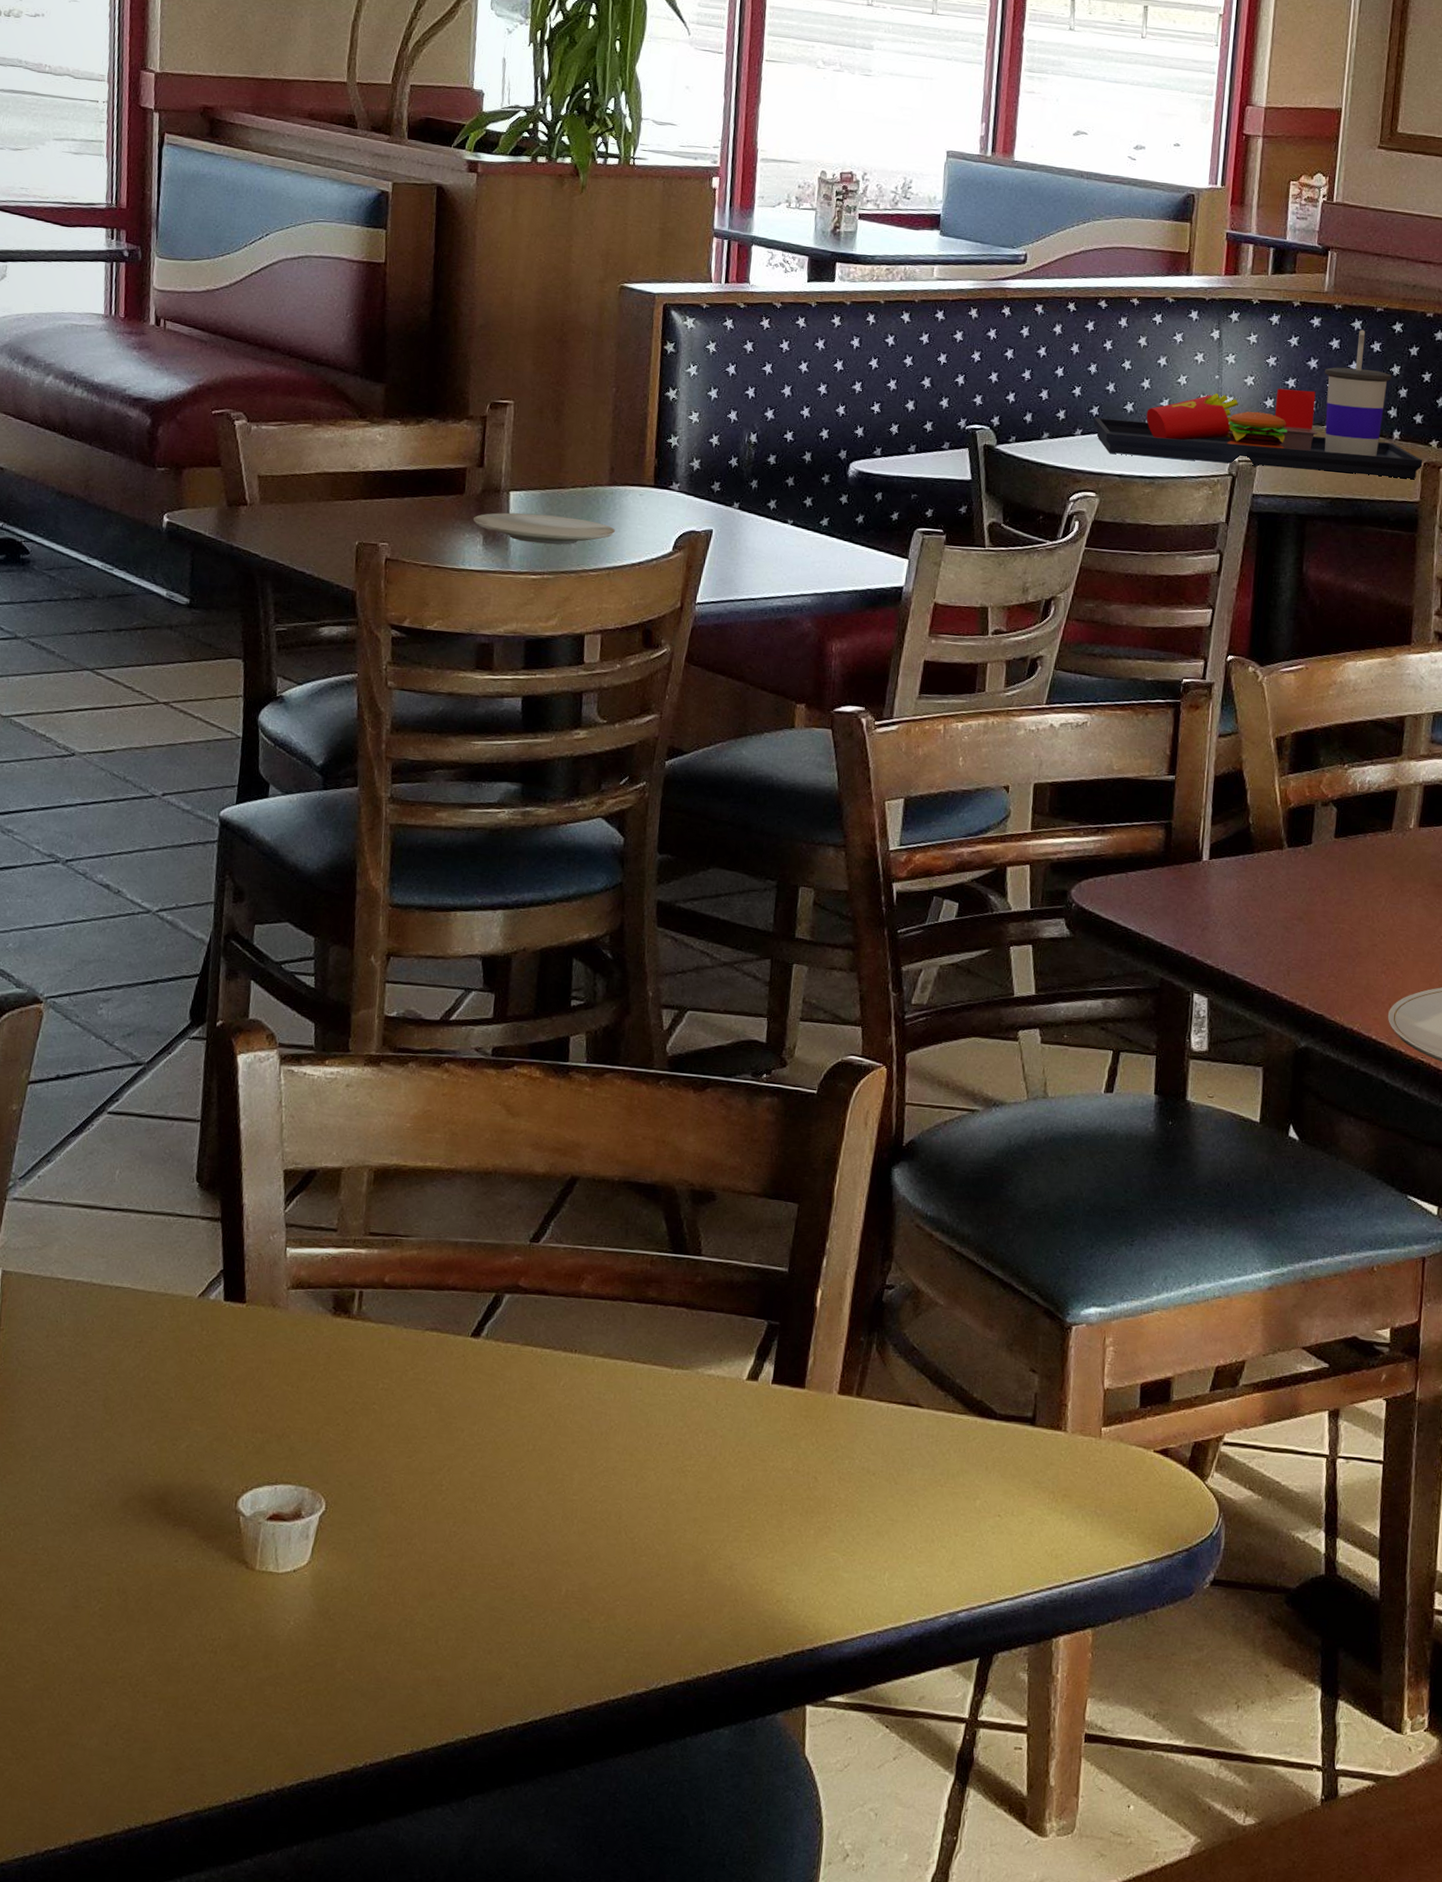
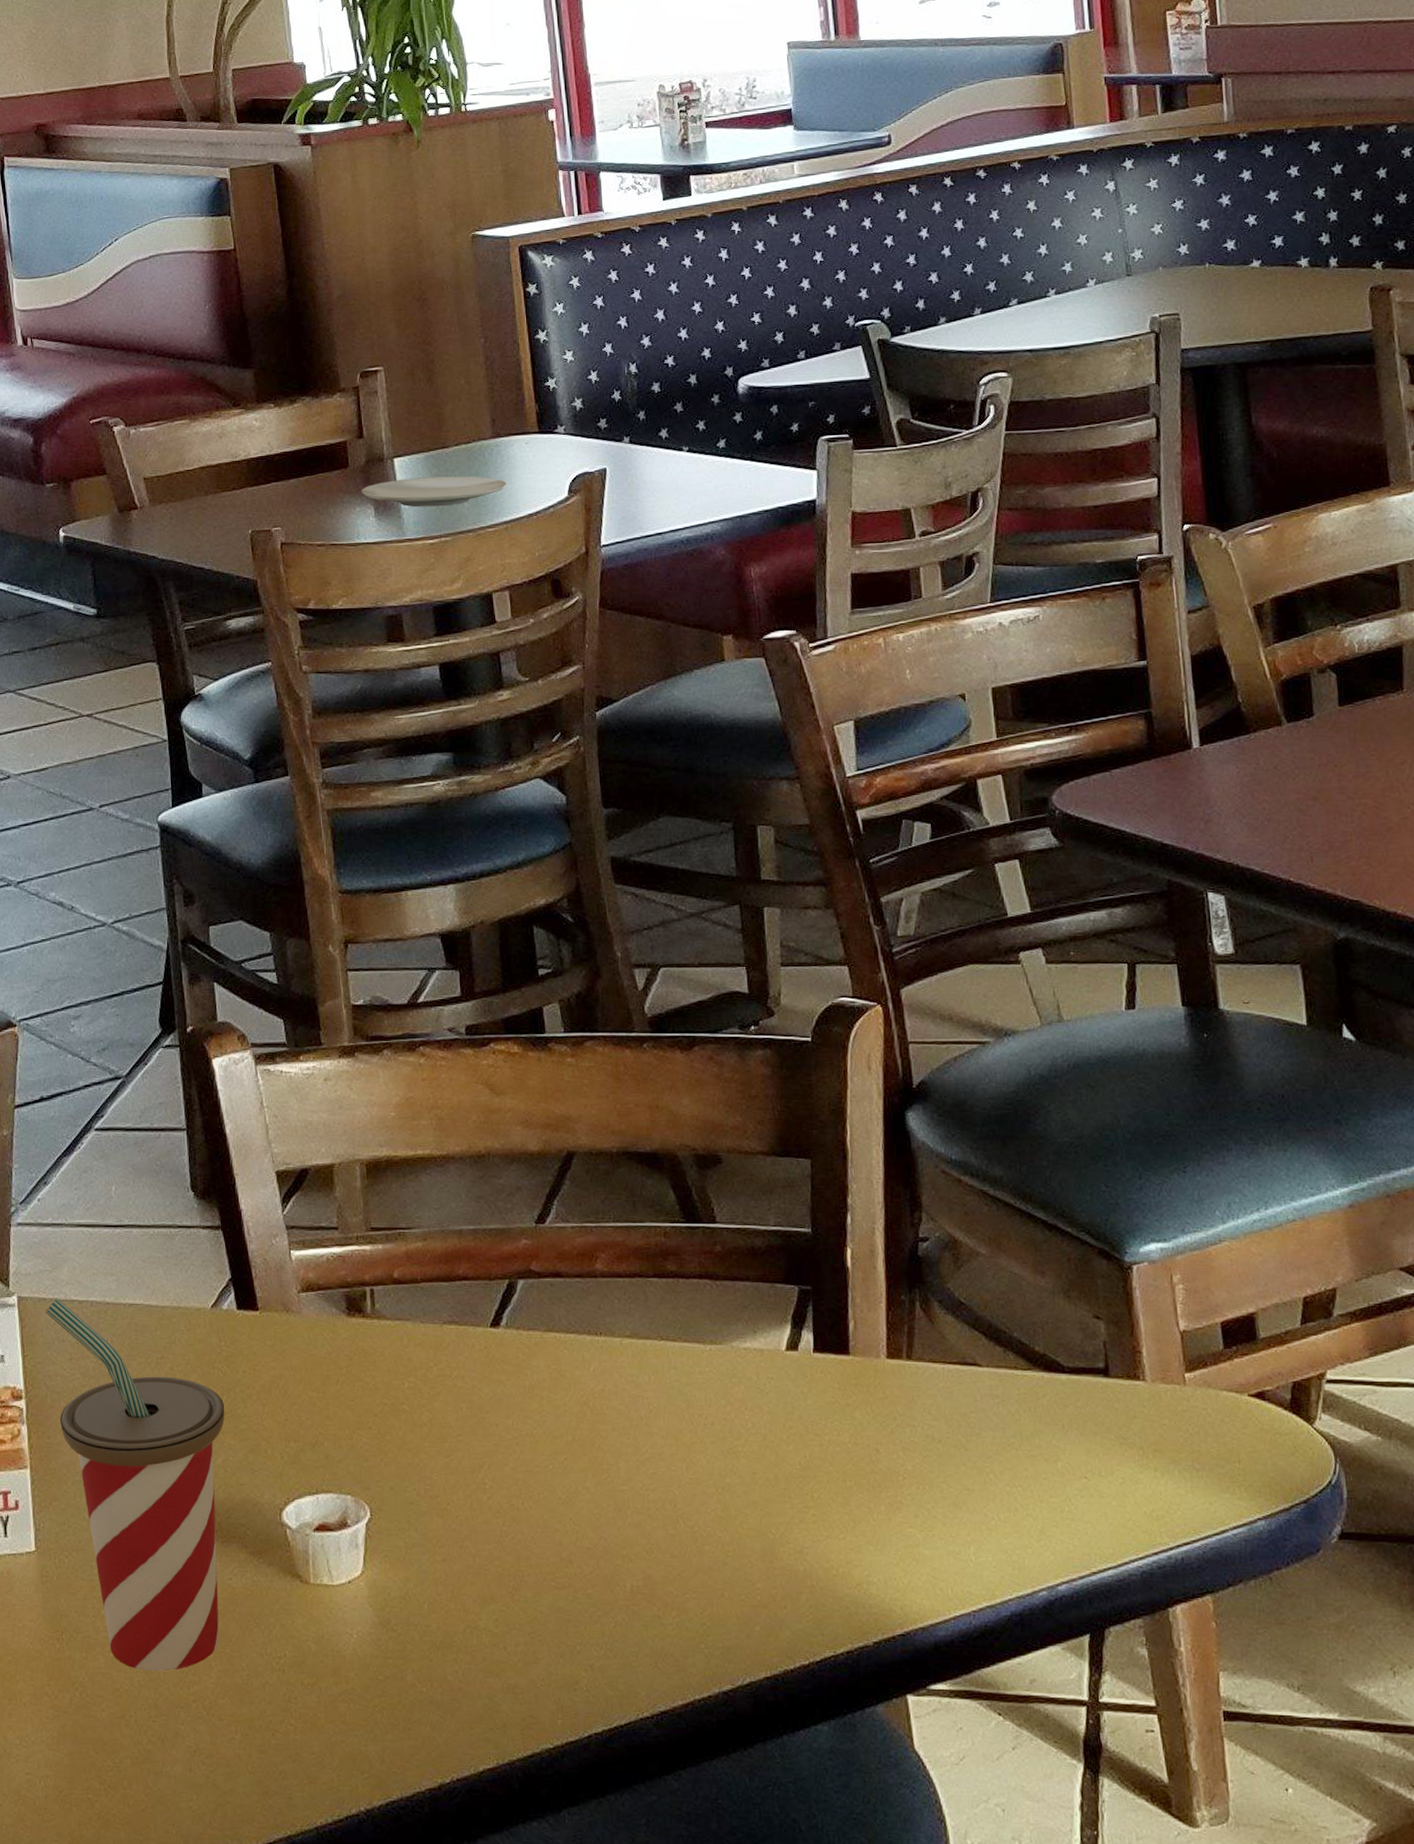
beverage cup: none [27,1275,197,1647] -> present [45,1298,225,1672]
food tray: present [1093,329,1423,479] -> none [991,155,1369,328]

